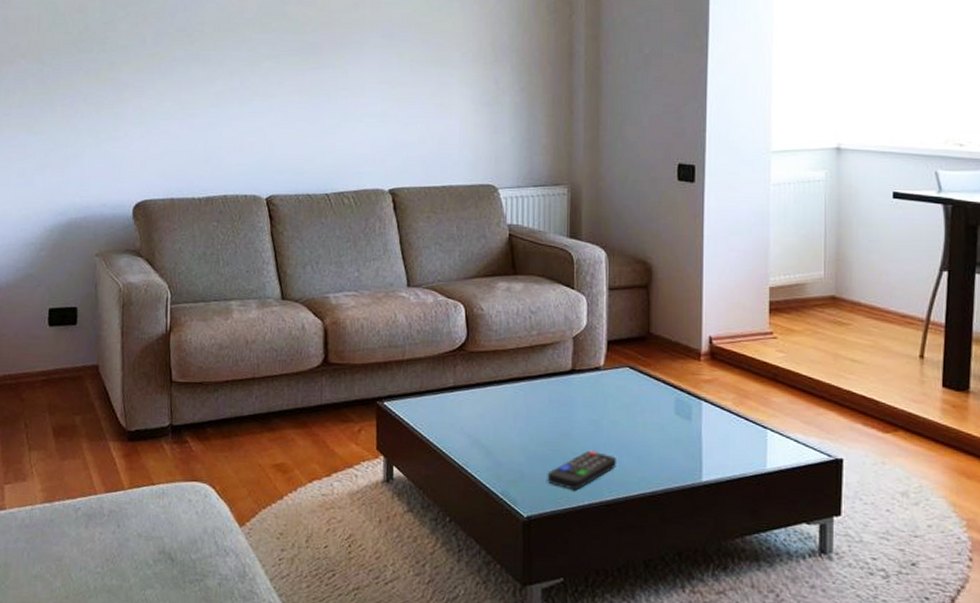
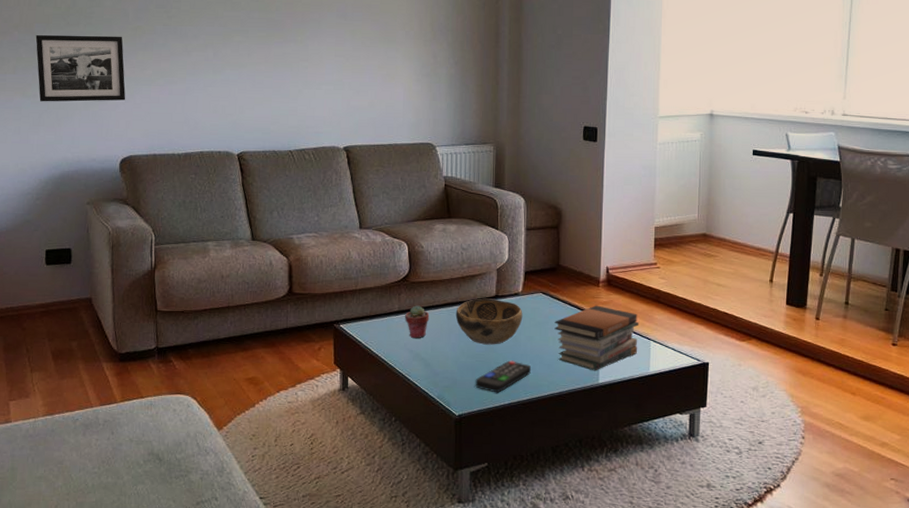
picture frame: none [44,63,142,139] -> present [35,35,126,102]
potted succulent: none [461,380,491,420] -> present [405,305,430,338]
decorative bowl: none [523,373,606,431] -> present [455,298,523,345]
book stack: none [645,383,752,466] -> present [554,305,639,371]

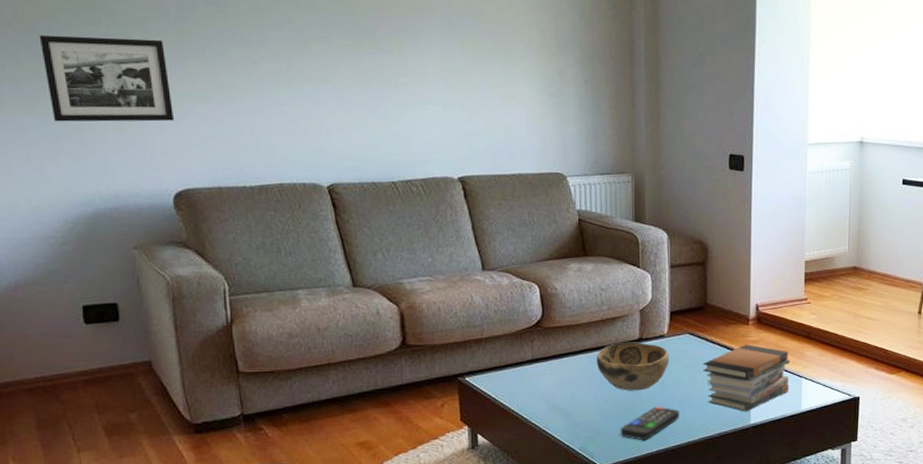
potted succulent: present [405,305,430,338] -> none [540,352,567,388]

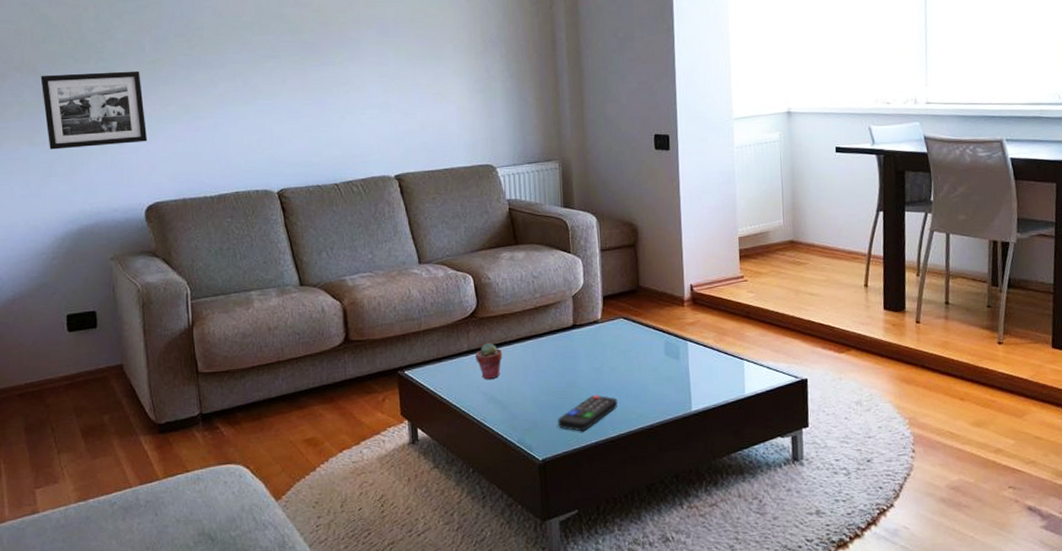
potted succulent: none [540,352,567,388] -> present [476,343,503,379]
decorative bowl: present [596,342,669,391] -> none [531,328,605,380]
book stack: present [703,344,791,412] -> none [639,326,731,399]

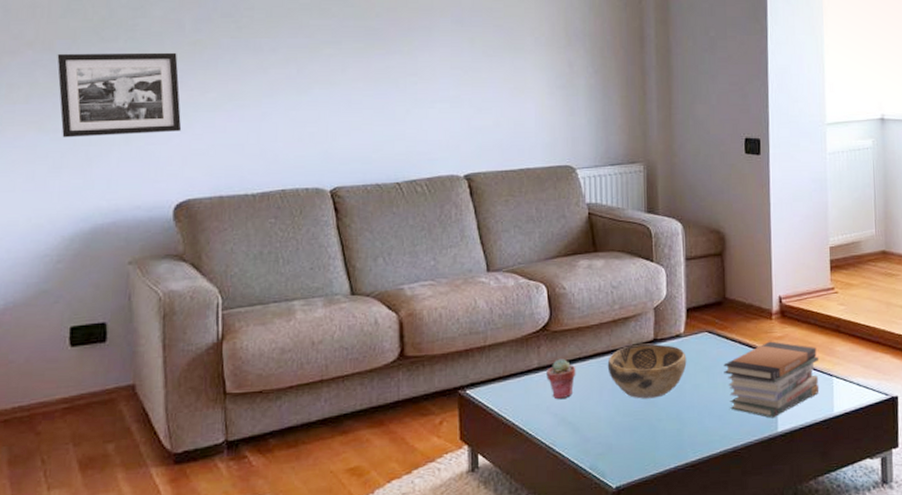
decorative bowl: none [531,328,605,380] -> present [607,343,687,399]
remote control: present [557,394,618,432] -> none [634,415,700,456]
book stack: none [639,326,731,399] -> present [723,341,820,419]

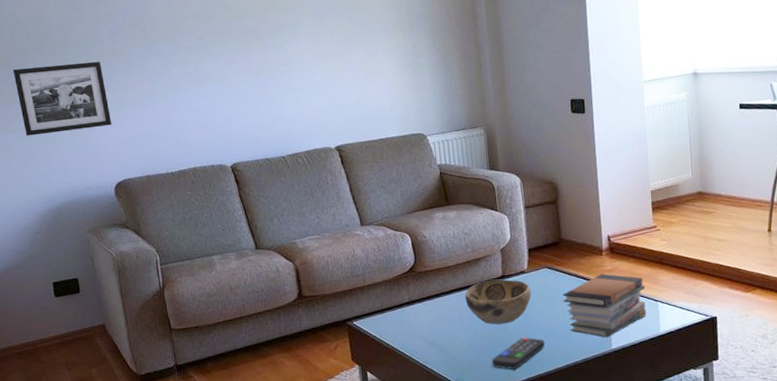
potted succulent: present [546,358,576,399] -> none [416,294,440,326]
remote control: none [634,415,700,456] -> present [491,337,546,370]

